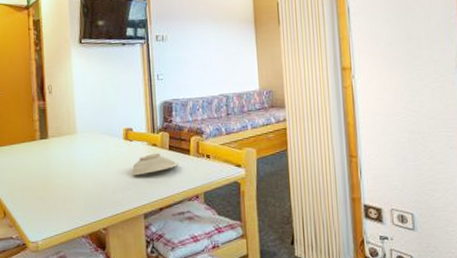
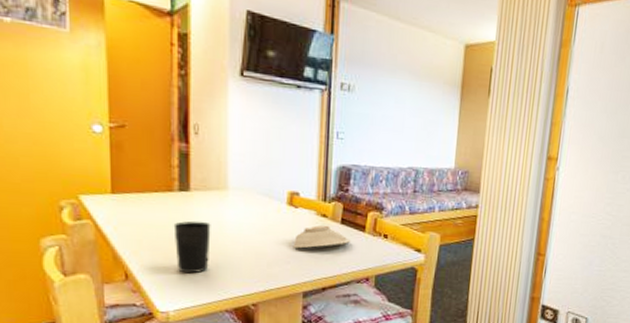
cup: none [37,161,67,207] -> present [173,220,211,274]

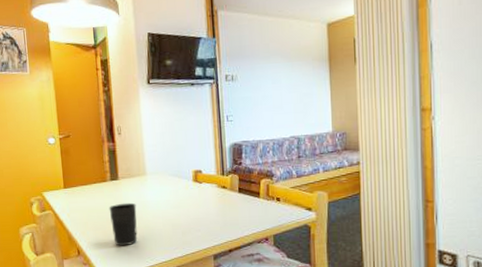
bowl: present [293,225,350,249] -> none [201,195,248,218]

